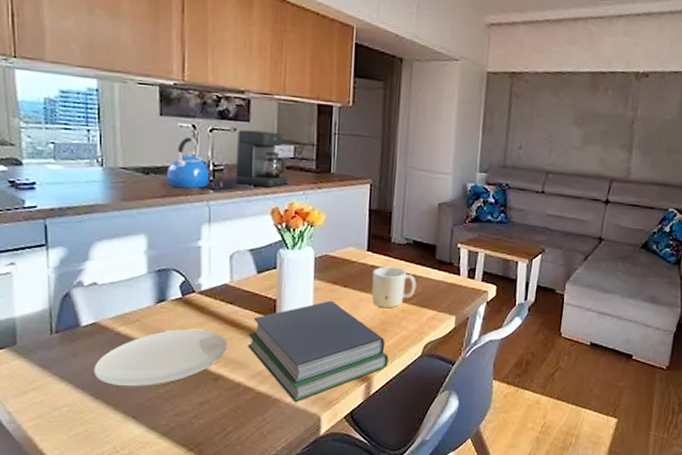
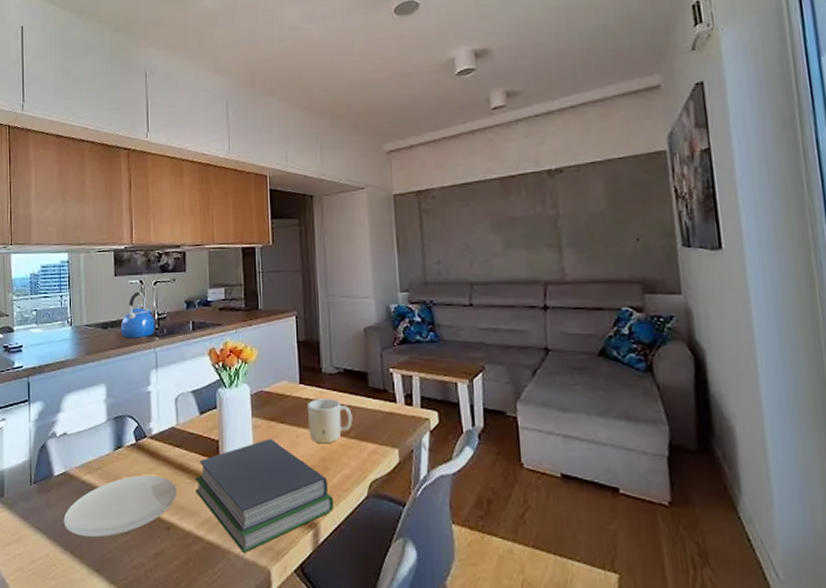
coffee maker: present [235,129,289,188] -> none [176,278,222,330]

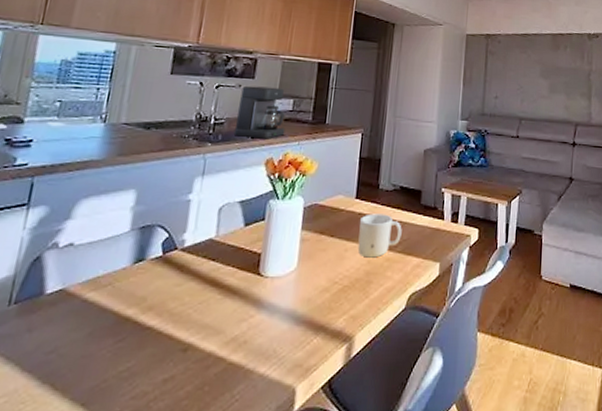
plate: present [63,476,177,539] -> none [47,292,204,368]
kettle: present [120,291,156,339] -> none [166,93,211,143]
coffee maker: none [176,278,222,330] -> present [233,85,286,139]
book: present [195,438,334,553] -> none [225,251,372,372]

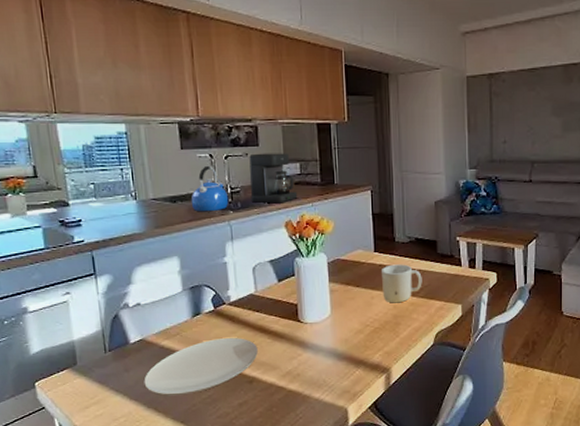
plate: none [47,292,204,368] -> present [144,338,258,396]
kettle: none [166,93,211,143] -> present [191,165,229,212]

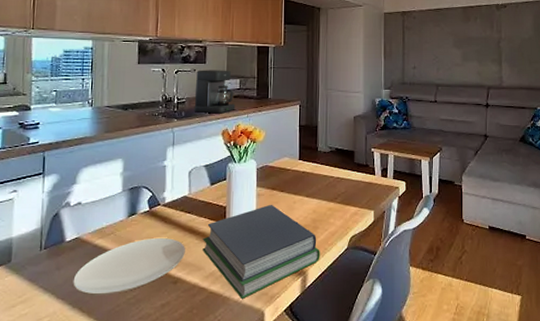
kettle: present [191,165,229,212] -> none [140,78,175,119]
book: none [275,300,404,397] -> present [202,204,320,299]
mug: present [380,264,422,303] -> none [303,172,340,208]

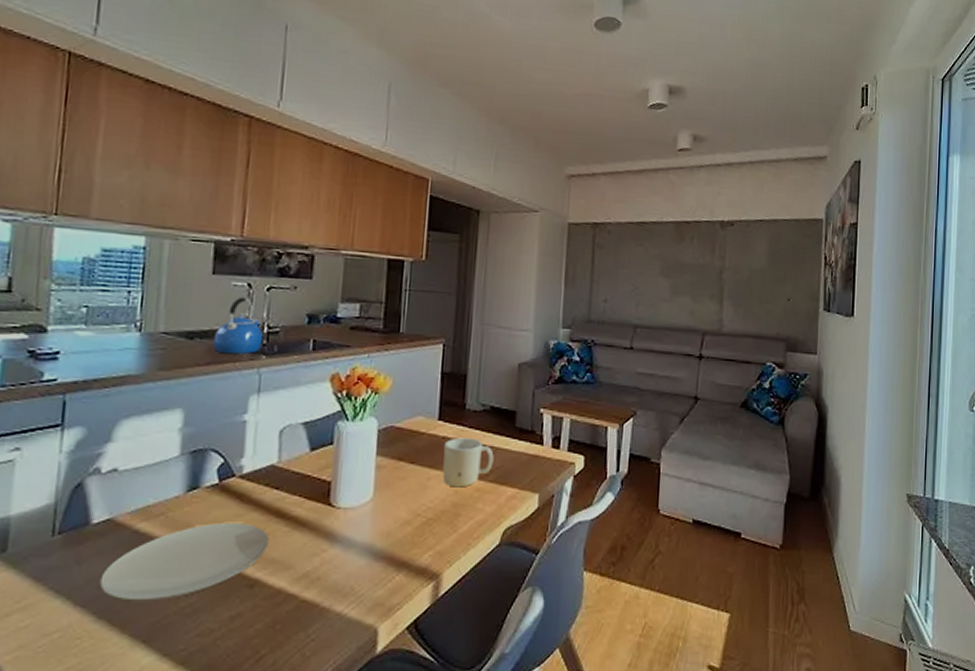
kettle: none [140,78,175,119] -> present [212,296,264,355]
coffee maker: present [194,70,236,114] -> none [291,287,352,351]
book: present [202,204,320,299] -> none [293,480,461,610]
mug: none [303,172,340,208] -> present [442,437,494,488]

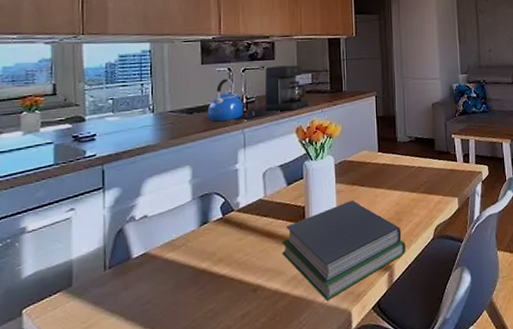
plate: present [99,523,269,603] -> none [143,244,264,313]
coffee maker: none [291,287,352,351] -> present [264,65,309,111]
book: none [293,480,461,610] -> present [282,200,406,300]
mug: present [442,437,494,488] -> none [384,162,422,200]

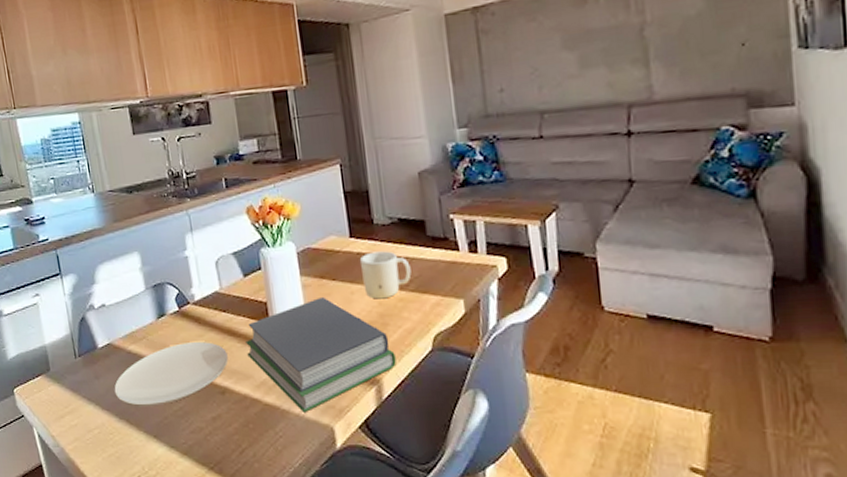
plate: none [143,244,264,313] -> present [114,342,228,407]
kettle: present [207,78,244,122] -> none [146,150,186,202]
coffee maker: present [264,65,309,111] -> none [202,129,258,188]
mug: none [384,162,422,200] -> present [359,251,412,299]

